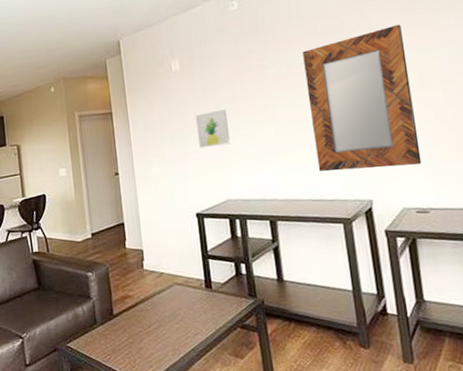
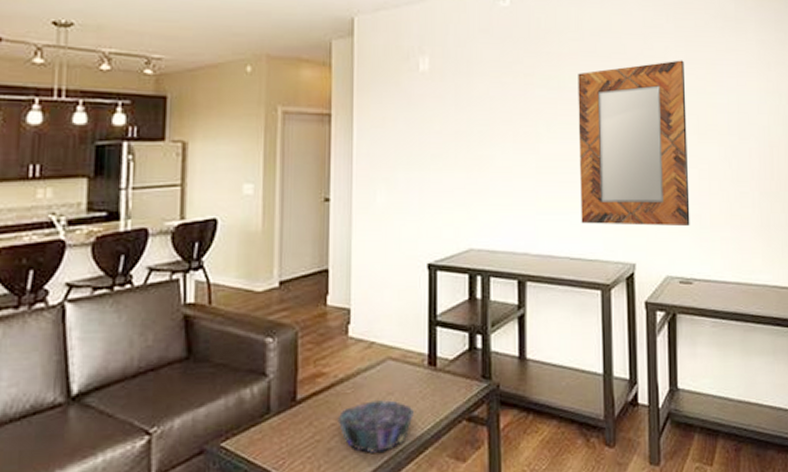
decorative bowl: none [143,313,200,351] -> present [337,399,415,453]
wall art: present [195,109,231,149] -> none [441,130,482,178]

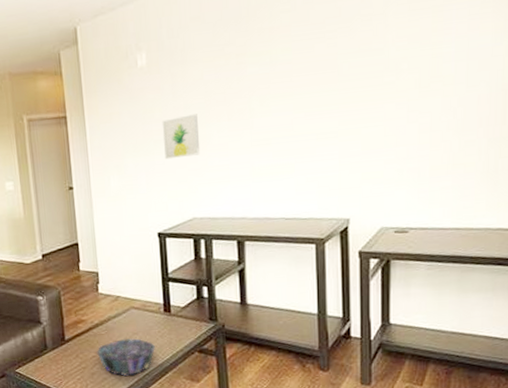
wall art: none [441,130,482,178] -> present [162,114,201,160]
home mirror: present [578,60,690,227] -> none [290,13,408,187]

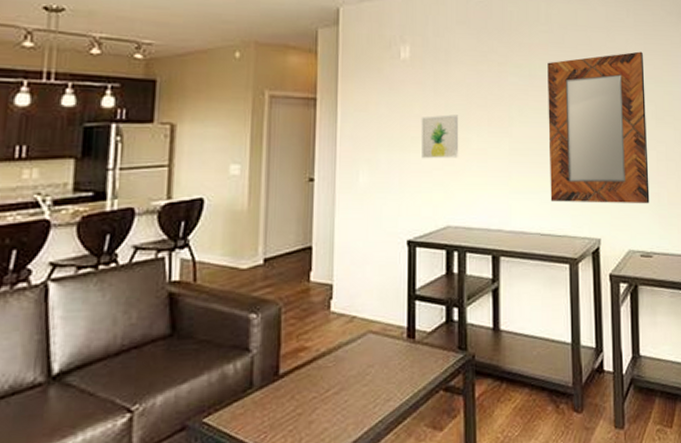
decorative bowl: present [97,338,156,376] -> none [319,372,394,425]
home mirror: none [290,13,408,187] -> present [547,51,650,204]

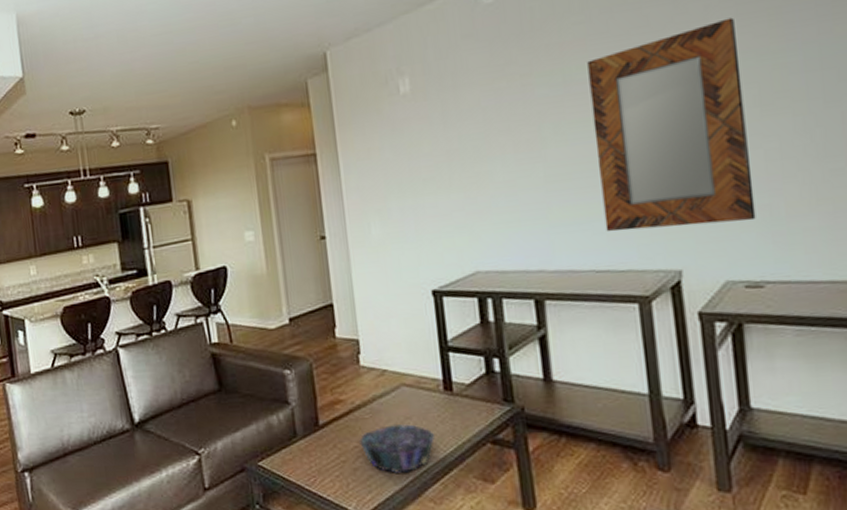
decorative bowl: none [319,372,394,425] -> present [359,423,436,473]
wall art: present [421,115,459,159] -> none [431,146,482,202]

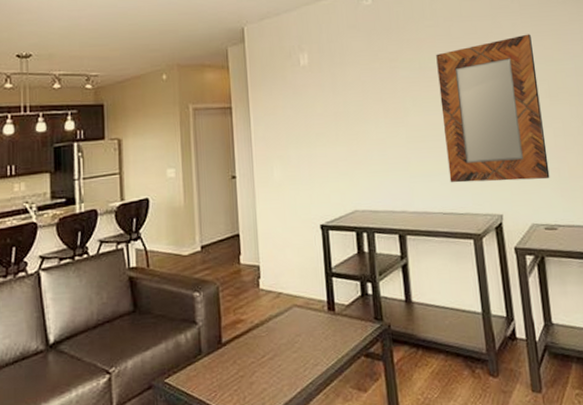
decorative bowl: present [359,423,436,473] -> none [256,340,320,386]

